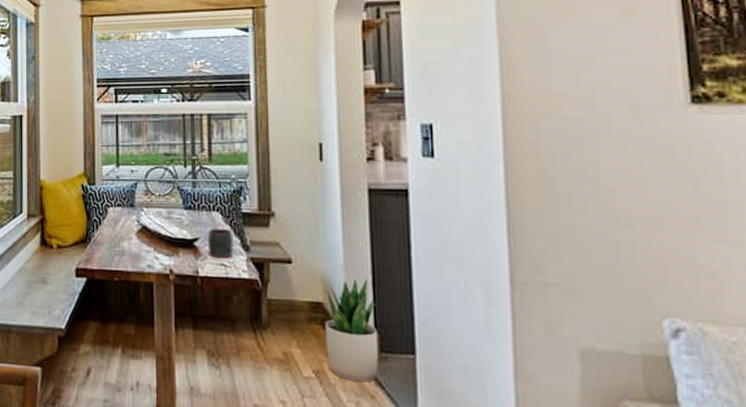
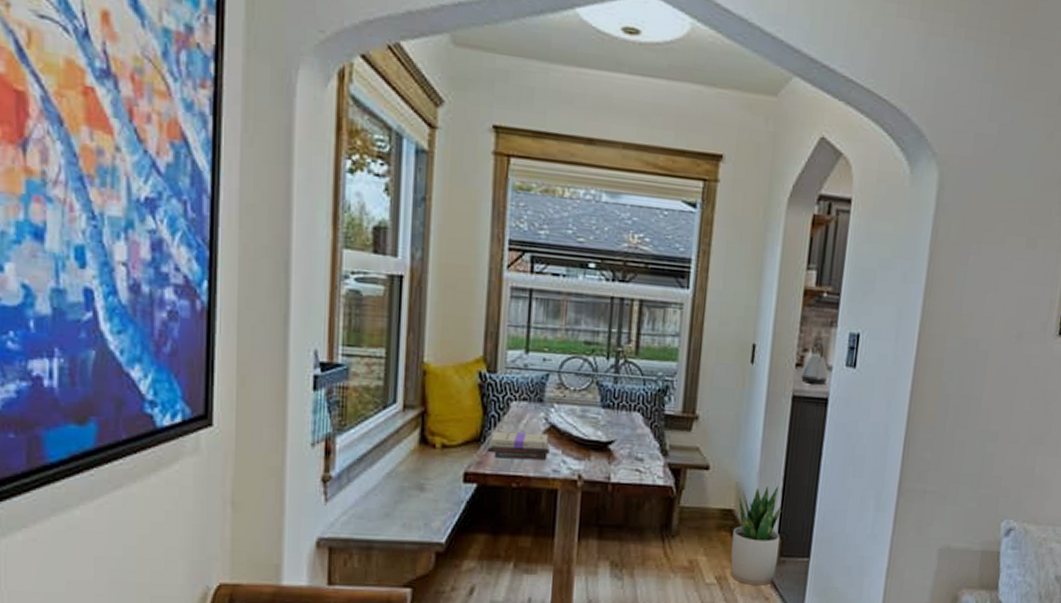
books: none [93,233,143,257] -> present [488,431,550,460]
mug: present [208,228,235,259] -> none [624,430,654,464]
kettle: none [373,134,405,176] -> present [800,340,829,385]

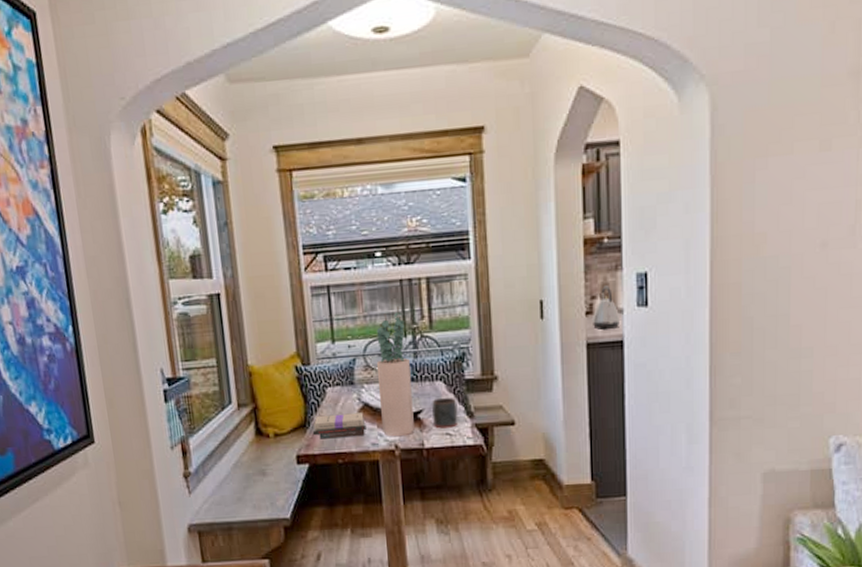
vase: none [567,324,610,467] -> present [376,305,414,437]
mug: none [624,430,654,464] -> present [432,397,459,429]
planter: present [730,486,782,585] -> none [546,432,595,528]

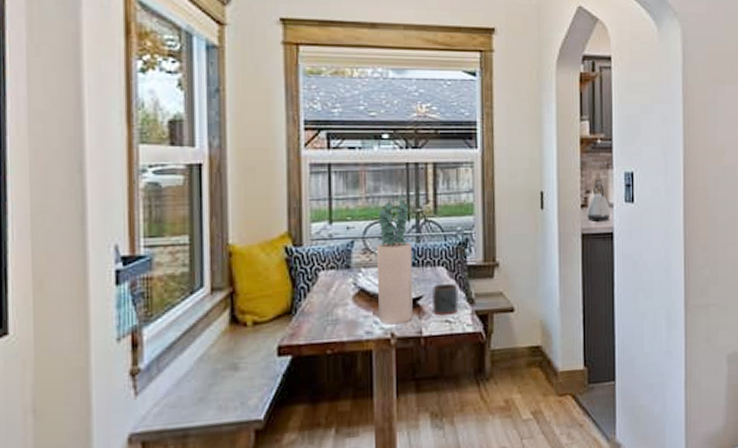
books: present [313,412,366,439] -> none [300,298,361,328]

